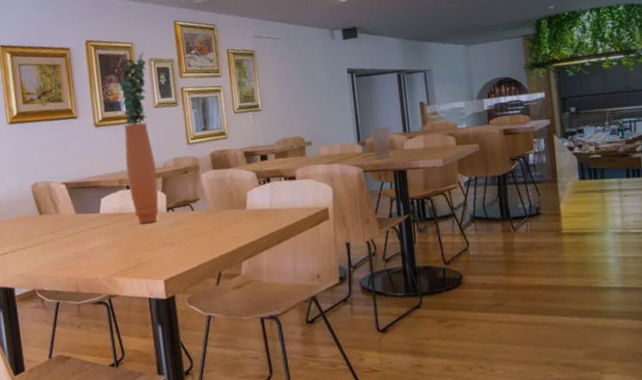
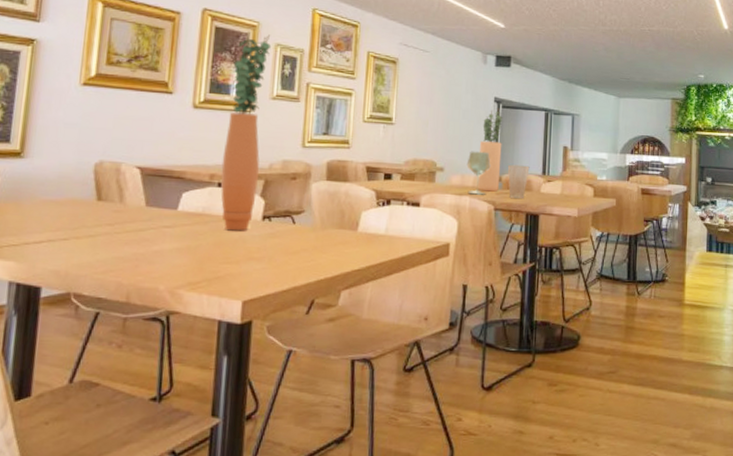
wine glass: none [331,120,354,162] -> present [466,151,491,195]
vase: none [340,78,365,157] -> present [477,108,502,192]

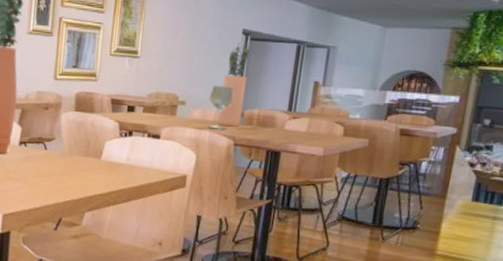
cup: present [507,164,530,198] -> none [250,100,275,135]

